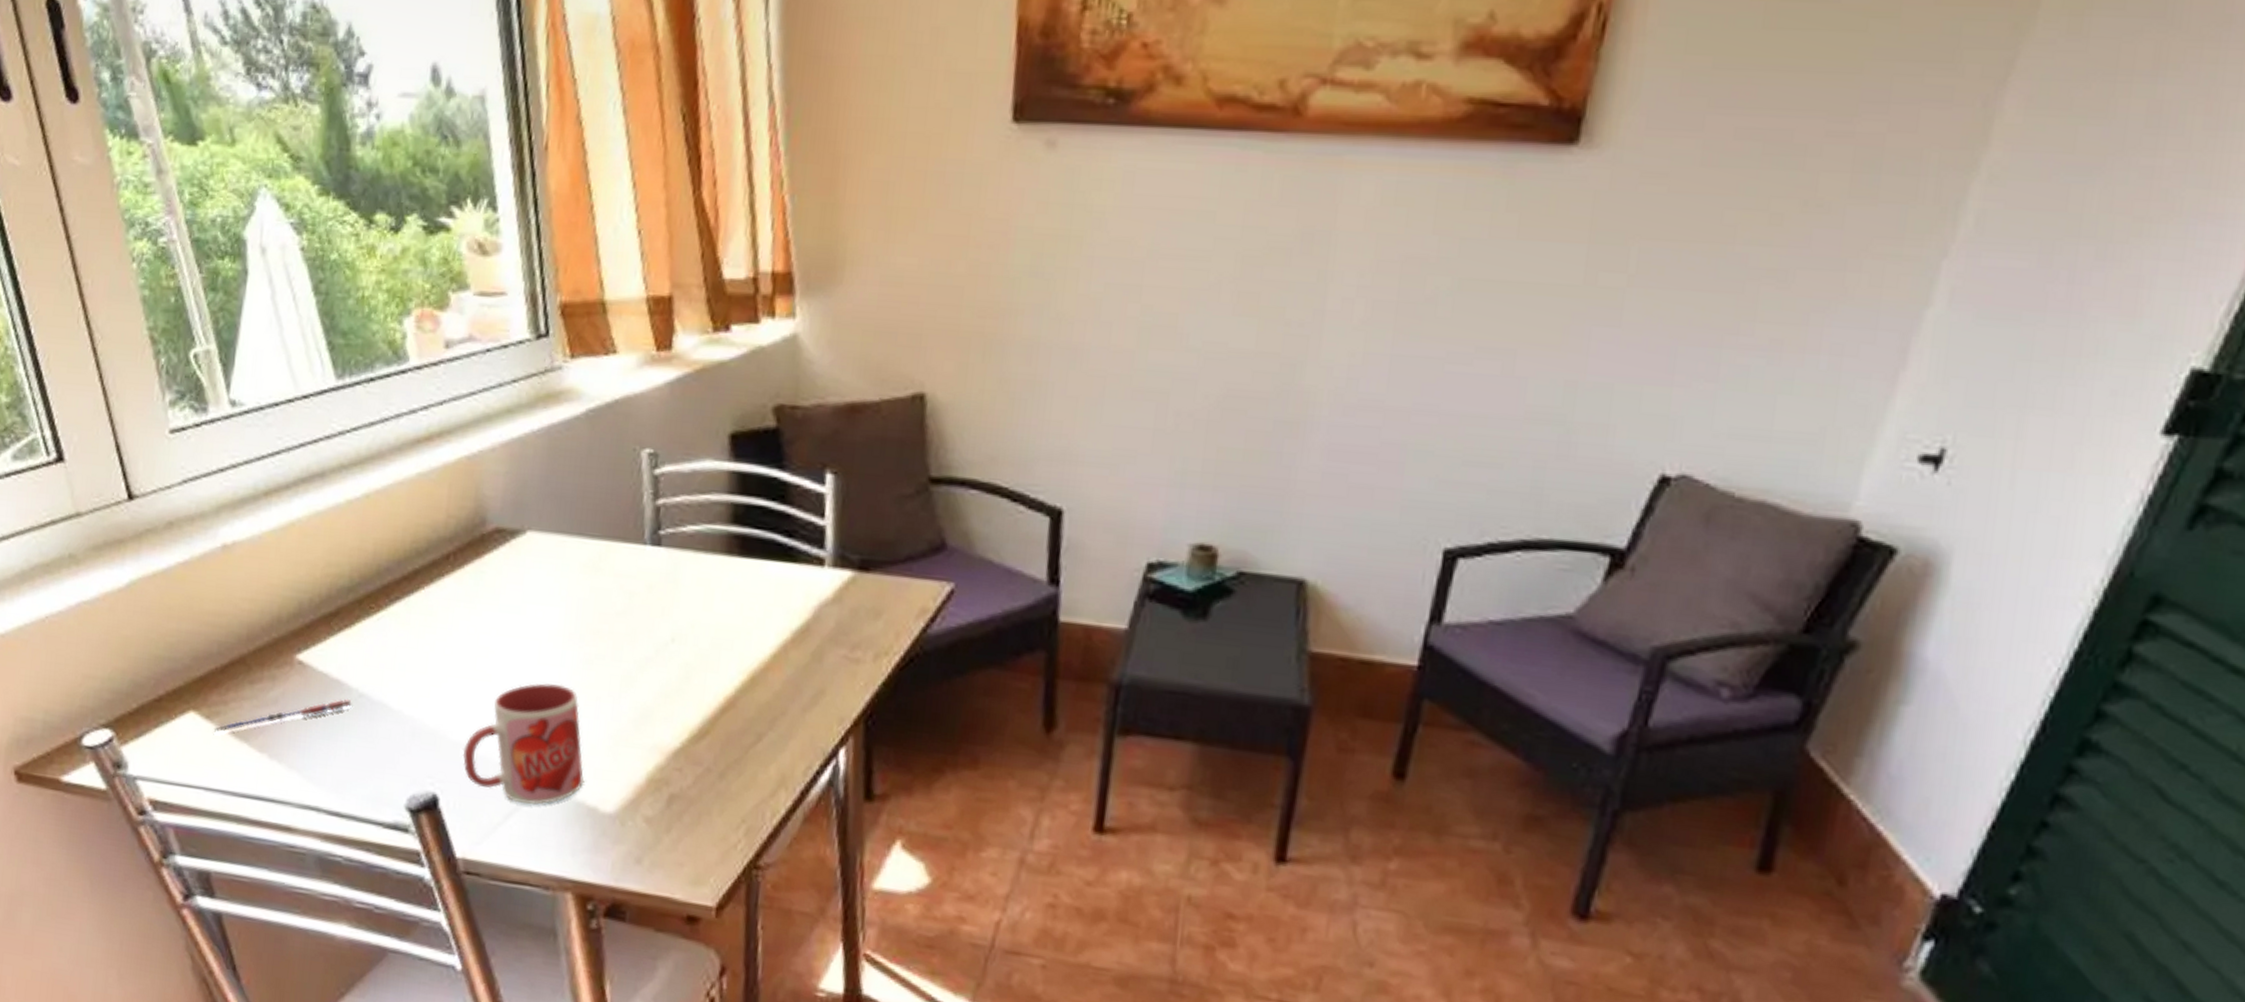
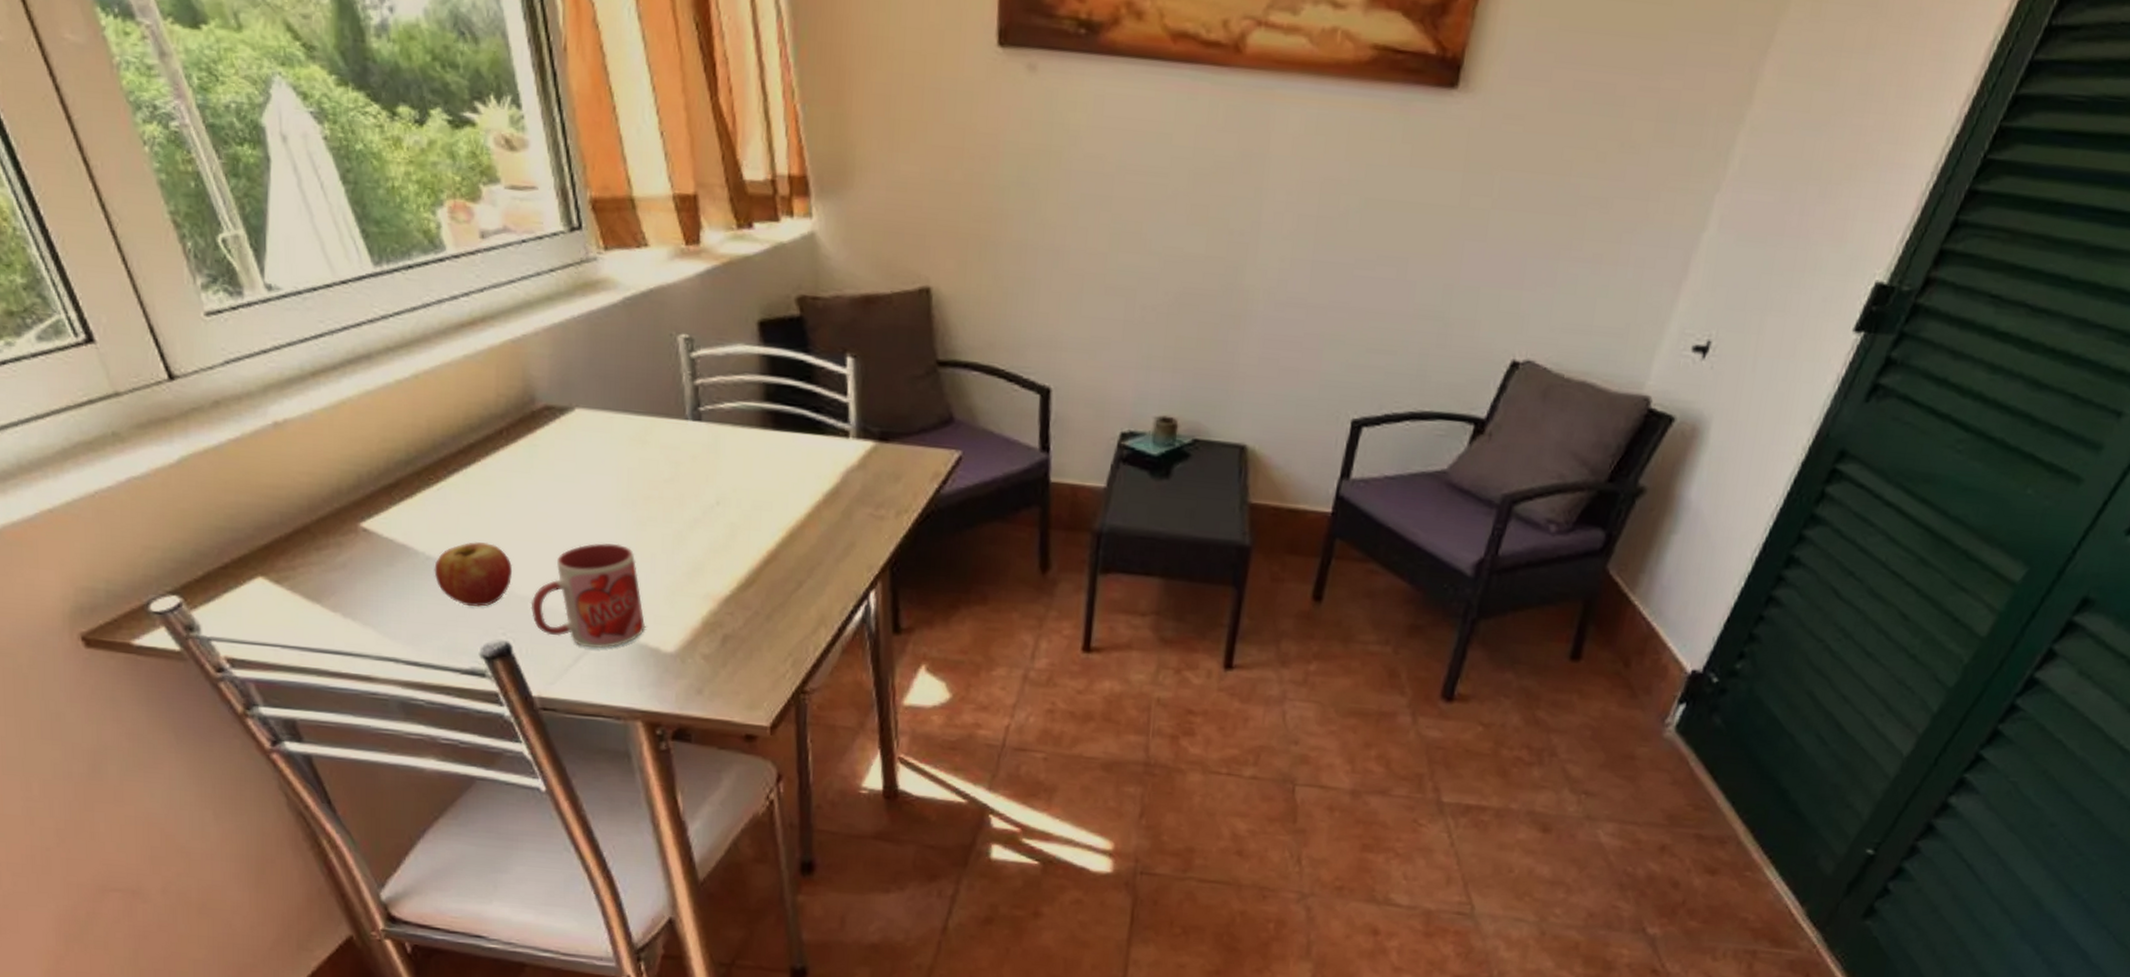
pen: present [213,699,352,733] -> none [284,562,420,596]
fruit: none [365,678,447,752] -> present [434,542,513,607]

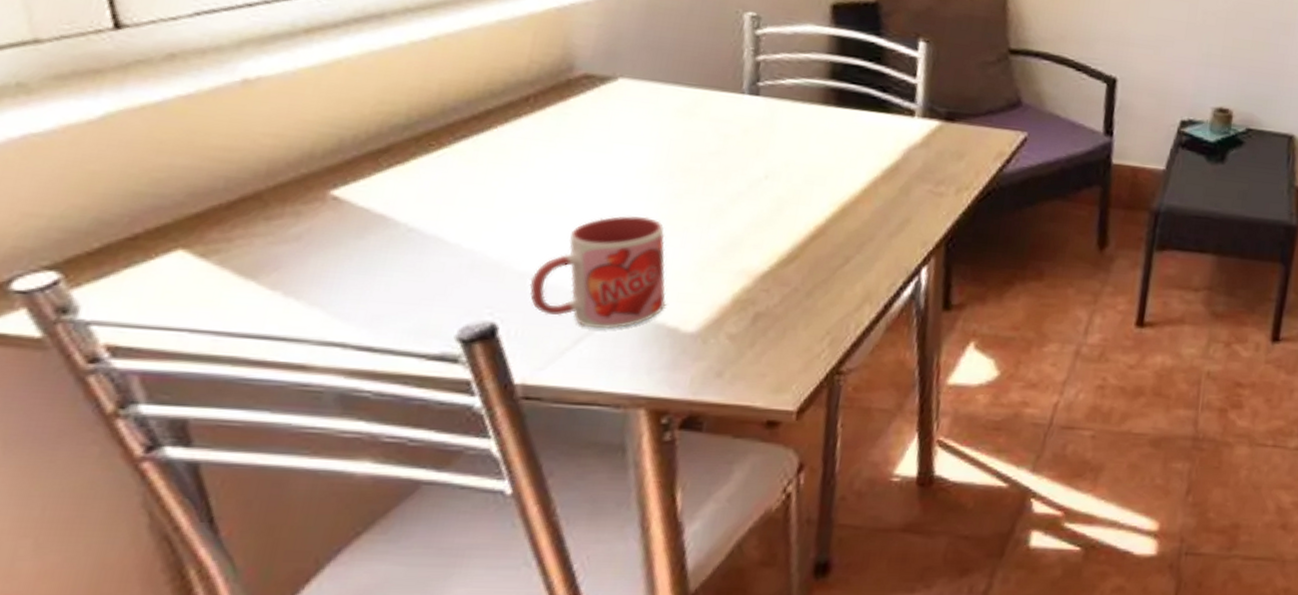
fruit: present [434,542,513,607] -> none [414,213,515,284]

